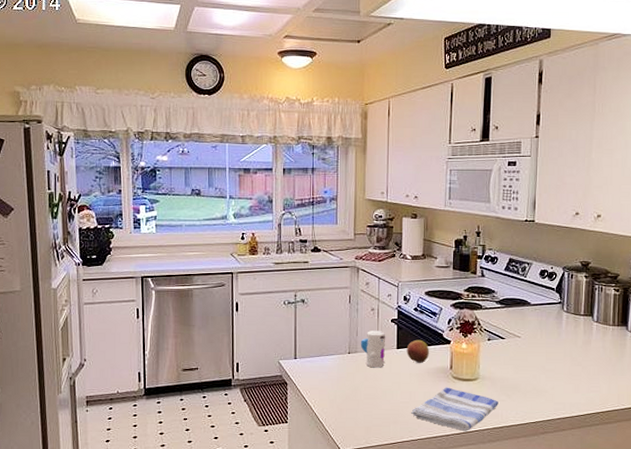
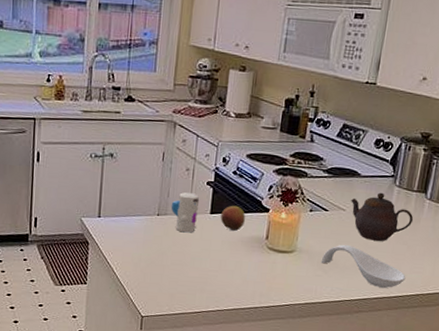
dish towel: present [411,387,498,431] -> none [219,258,314,305]
spoon rest: none [503,369,585,408] -> present [321,244,406,288]
teapot: none [525,318,584,364] -> present [351,192,414,241]

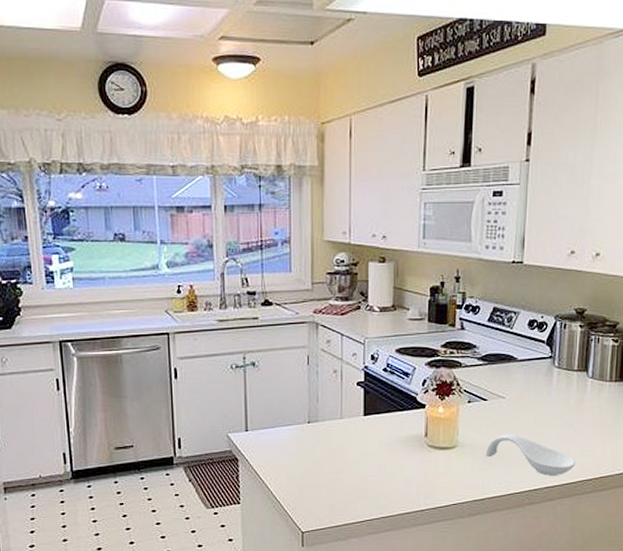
toy: present [171,192,200,233] -> none [321,396,351,439]
apple: present [220,205,246,231] -> none [375,404,401,431]
teapot: present [351,192,414,241] -> none [510,375,577,427]

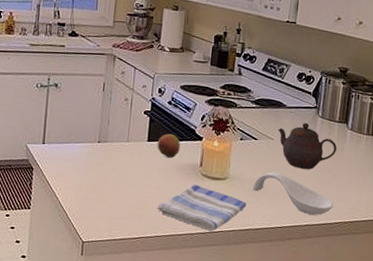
apple: none [375,404,401,431] -> present [157,133,180,158]
dish towel: none [381,457,480,505] -> present [157,184,246,231]
teapot: none [510,375,577,427] -> present [278,122,337,169]

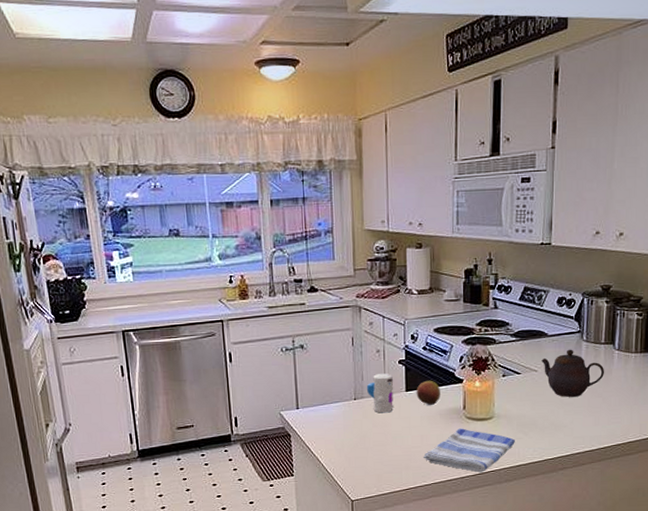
toy: none [110,121,138,160] -> present [366,373,394,413]
spoon rest: present [252,172,334,215] -> none [520,404,605,442]

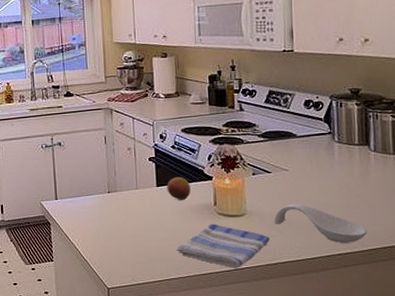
toy: present [366,373,394,413] -> none [119,169,145,206]
spoon rest: none [520,404,605,442] -> present [273,203,368,243]
teapot: present [541,349,605,397] -> none [292,150,362,197]

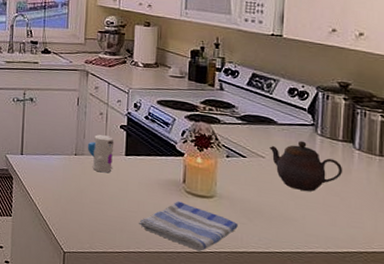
toy: none [119,169,145,206] -> present [87,135,114,173]
apple: present [166,176,191,200] -> none [135,148,160,173]
spoon rest: present [273,203,368,243] -> none [244,192,344,242]
teapot: none [292,150,362,197] -> present [270,141,343,192]

